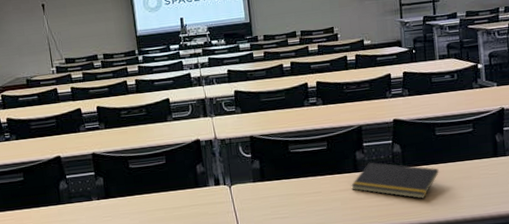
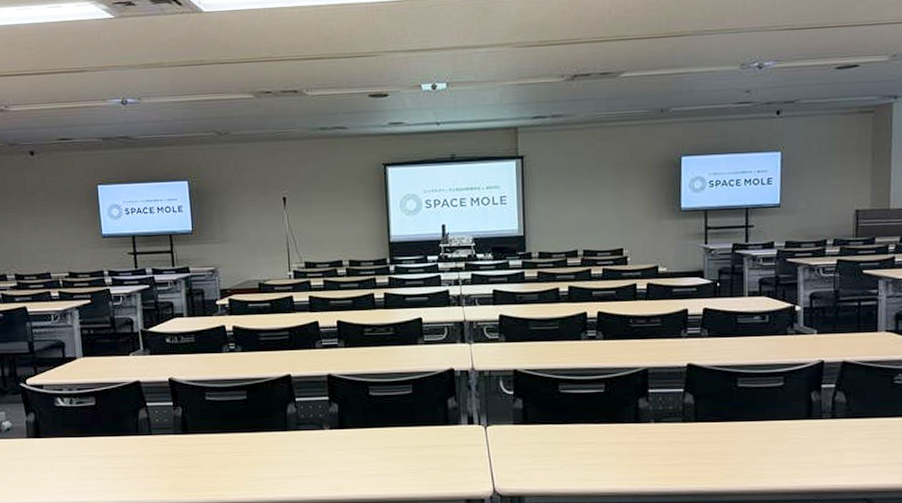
notepad: present [351,162,439,199] -> none [630,412,738,462]

